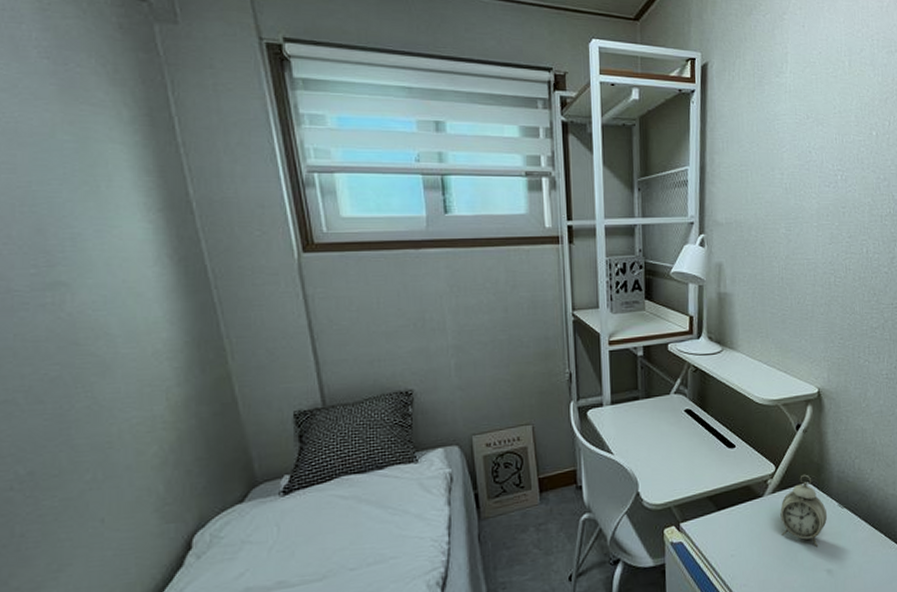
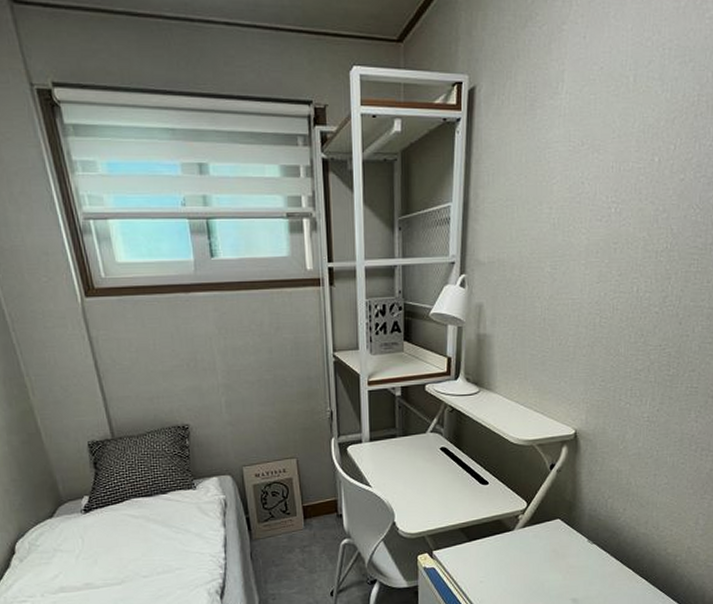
alarm clock: present [780,474,828,546] -> none [530,511,577,578]

